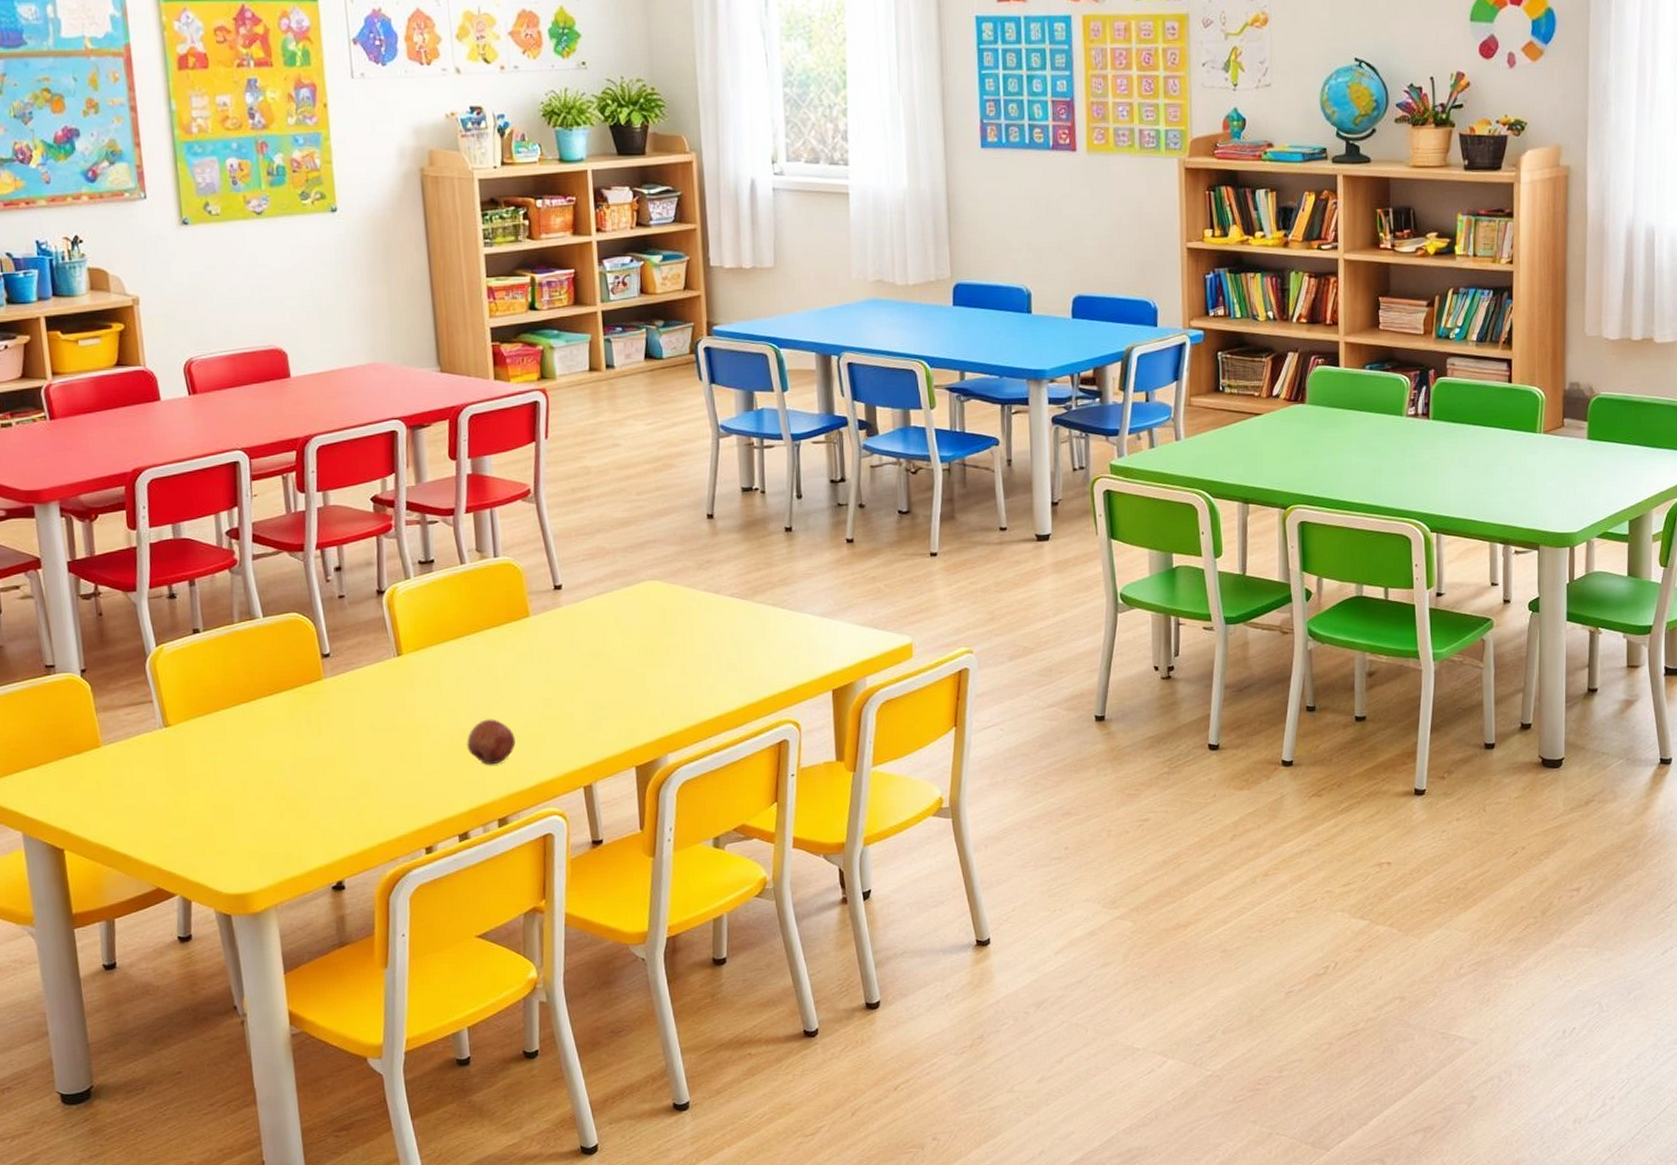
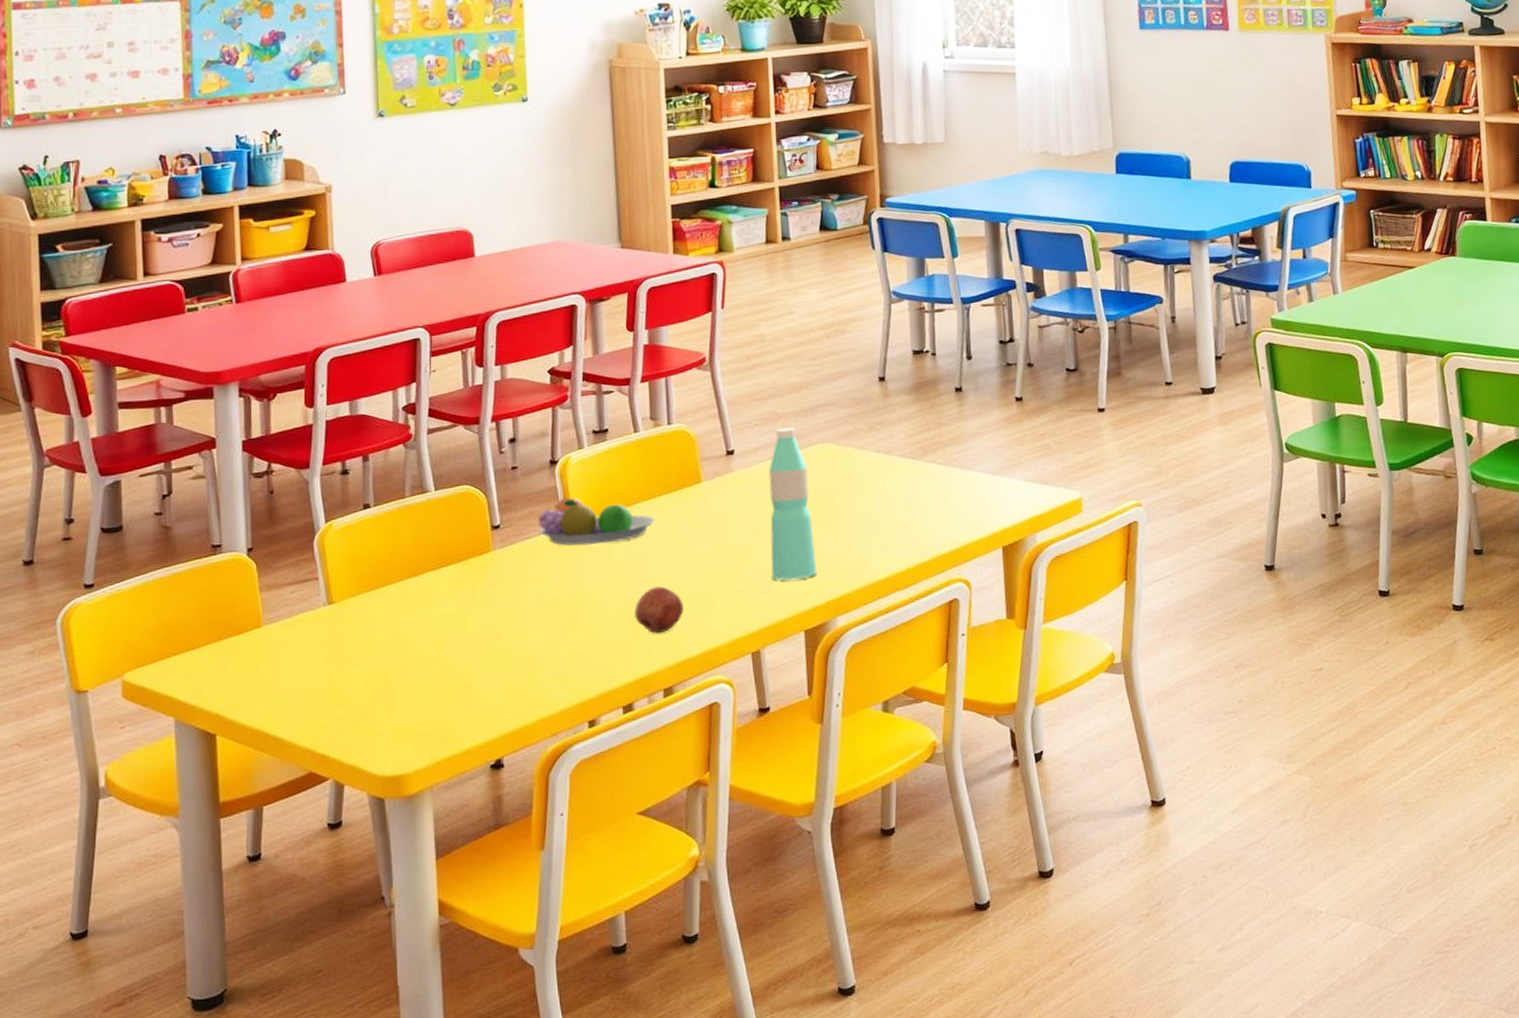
fruit bowl: none [367,628,485,677] -> present [538,497,655,546]
water bottle: none [596,563,647,717] -> present [768,427,817,580]

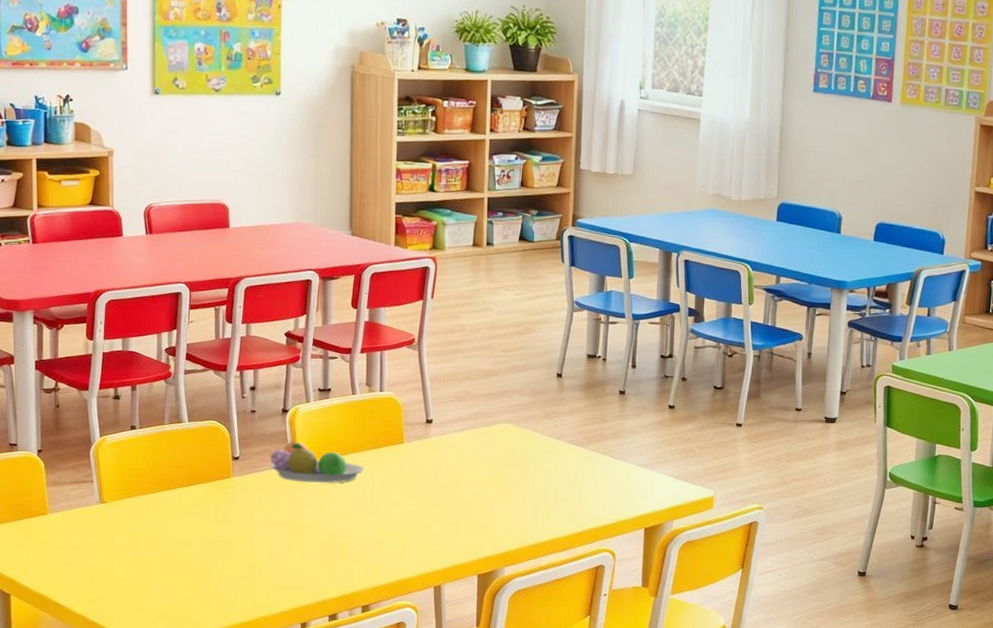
fruit: present [634,586,684,634] -> none [343,523,382,562]
water bottle: present [768,427,817,580] -> none [455,406,492,533]

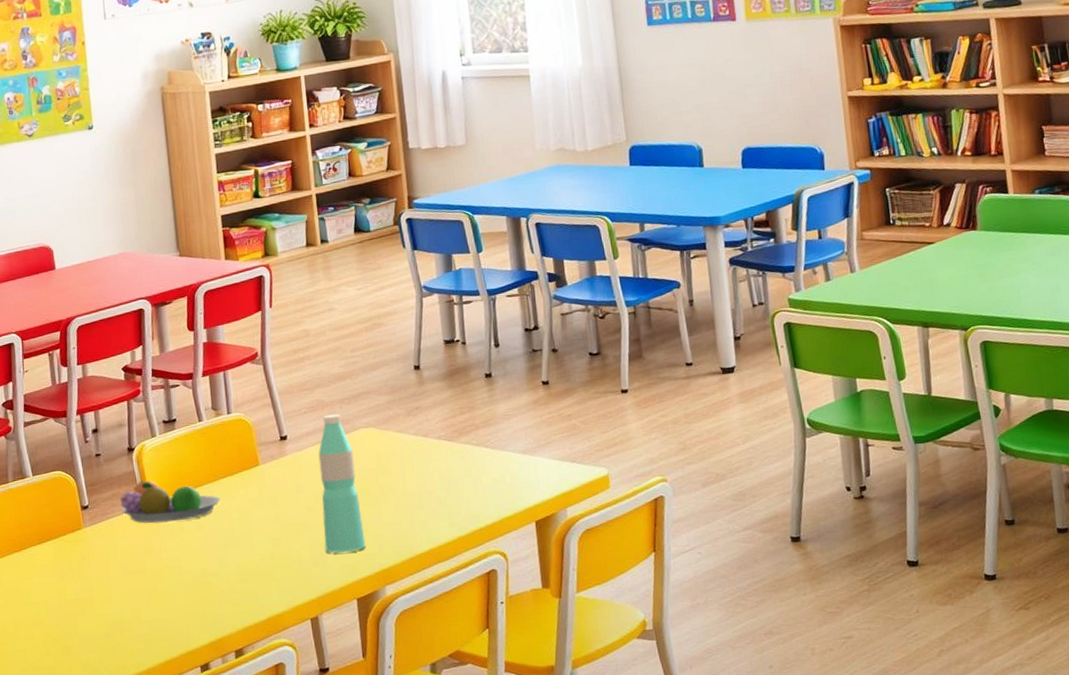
water bottle: none [455,406,492,533] -> present [318,414,366,553]

